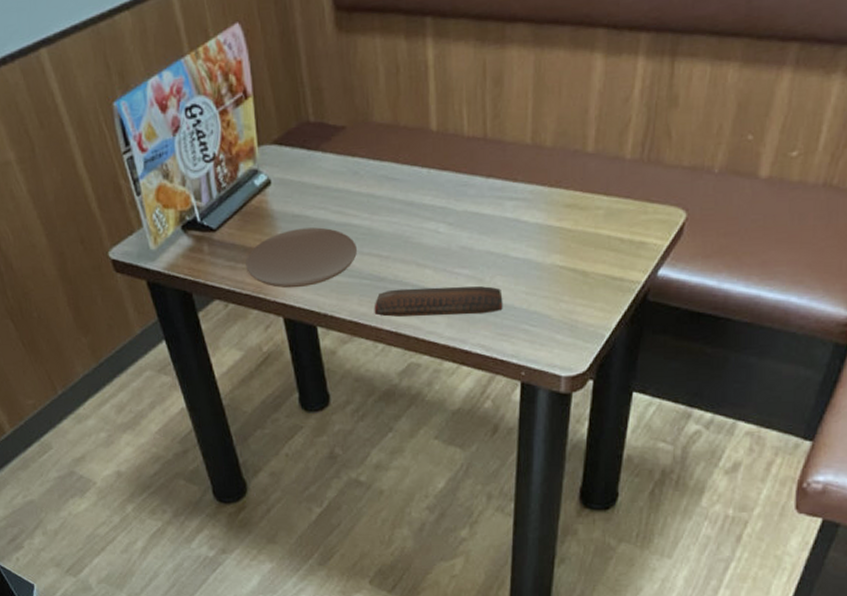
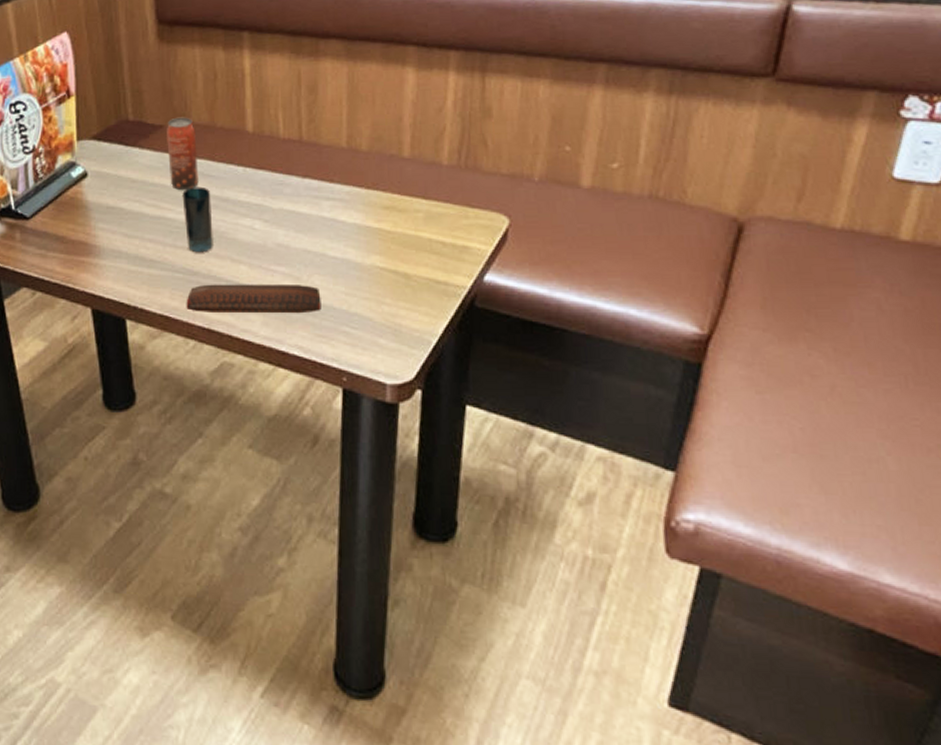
plate: present [246,227,357,288] -> none [57,219,170,279]
soda can: none [349,116,383,195] -> present [167,117,199,190]
cup: none [367,190,399,259] -> present [182,186,213,253]

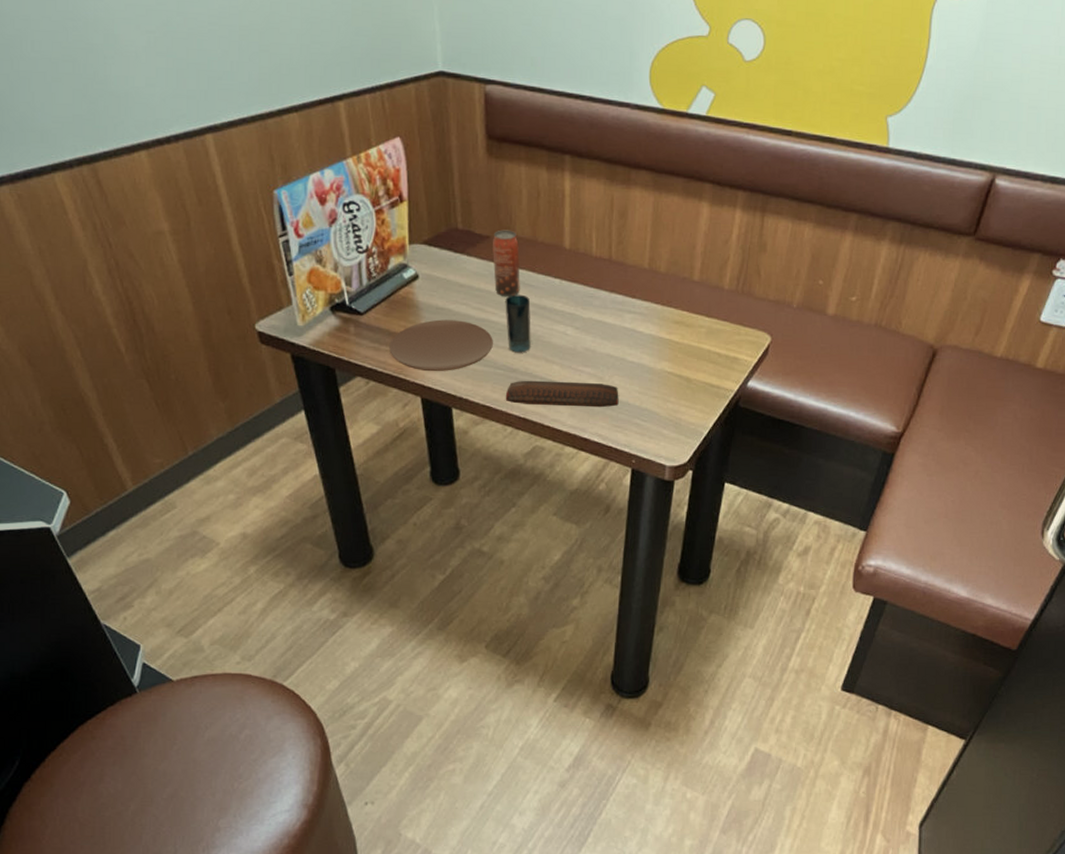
plate: none [57,219,170,279] -> present [389,319,493,372]

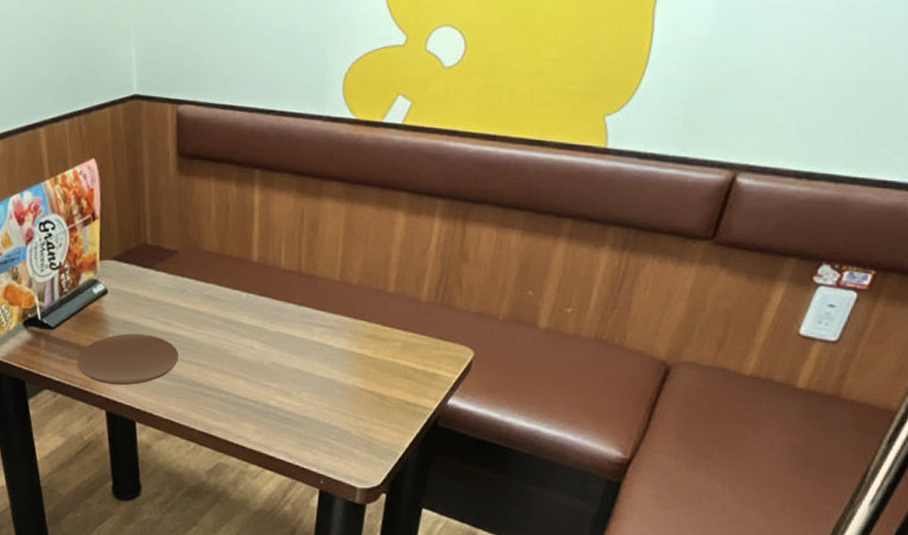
soda can: present [493,229,520,296] -> none [180,244,207,310]
cup: present [505,294,531,353] -> none [191,308,217,367]
wallet: present [505,380,619,408] -> none [189,395,307,425]

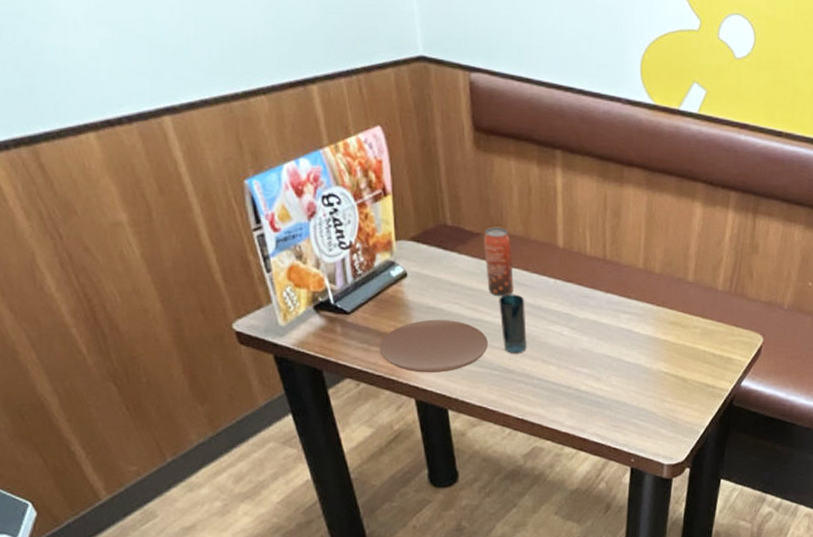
soda can: none [180,244,207,310] -> present [484,227,514,296]
cup: none [191,308,217,367] -> present [499,293,527,354]

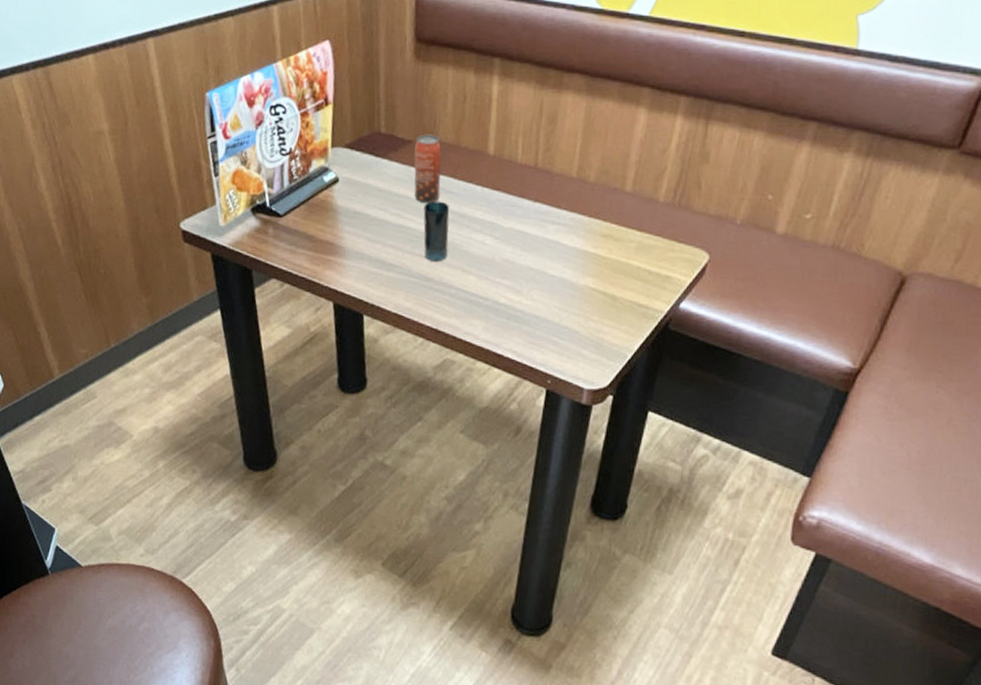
plate: present [379,319,488,373] -> none [305,224,409,278]

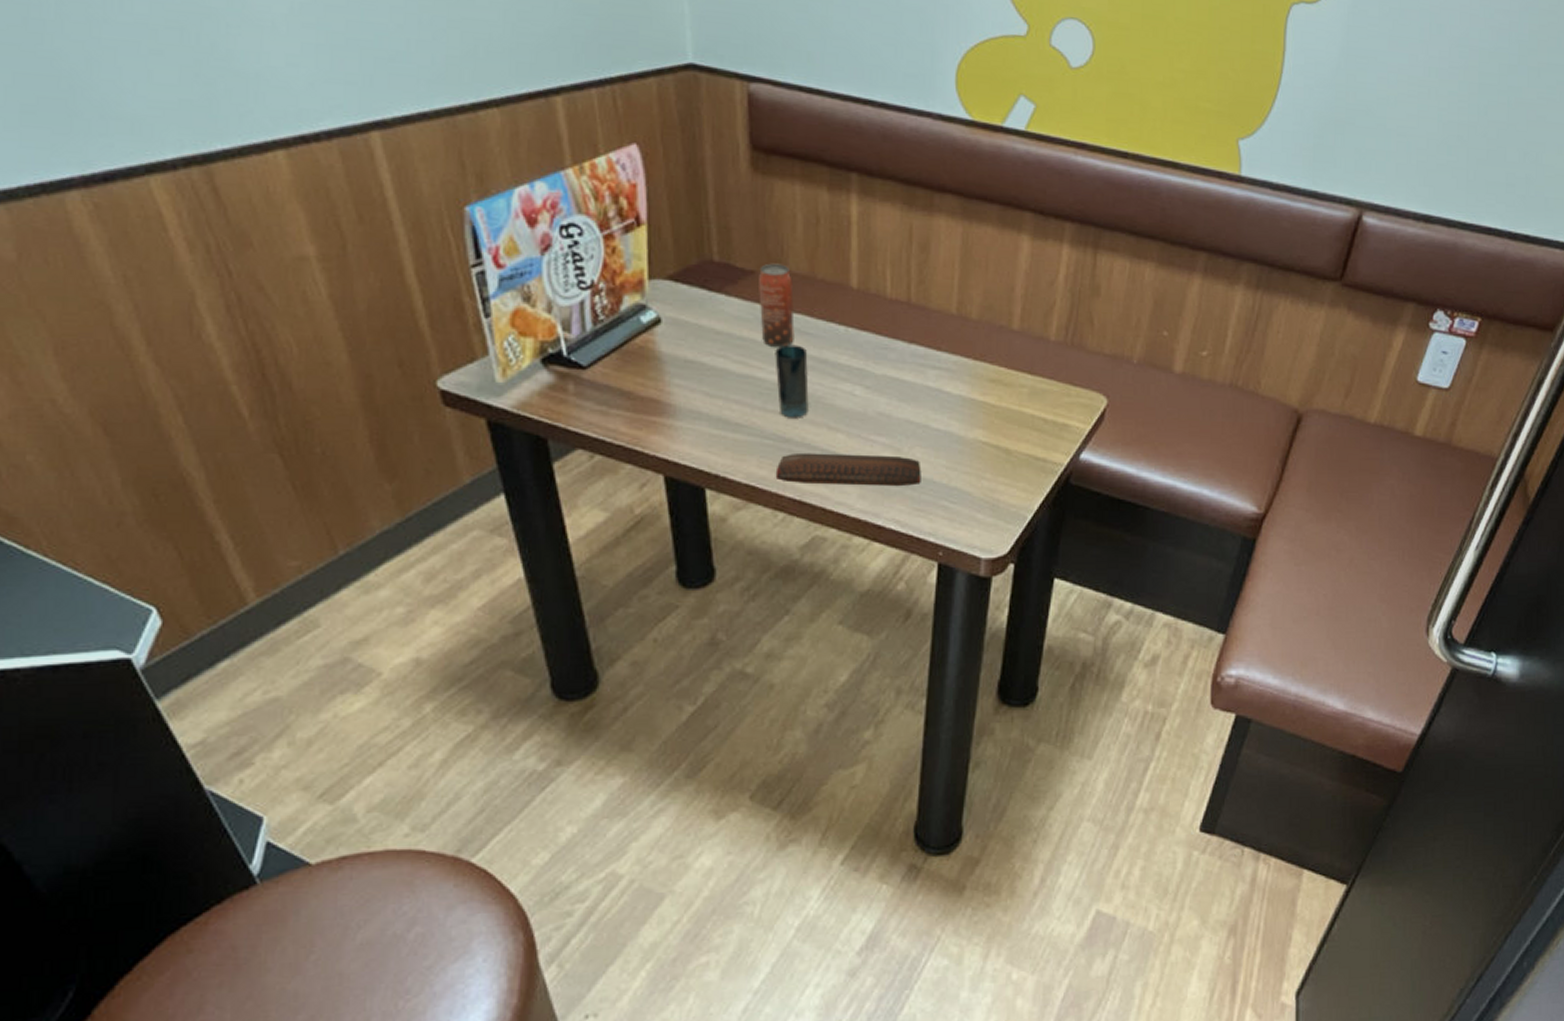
wallet: none [418,290,537,323] -> present [775,452,921,487]

